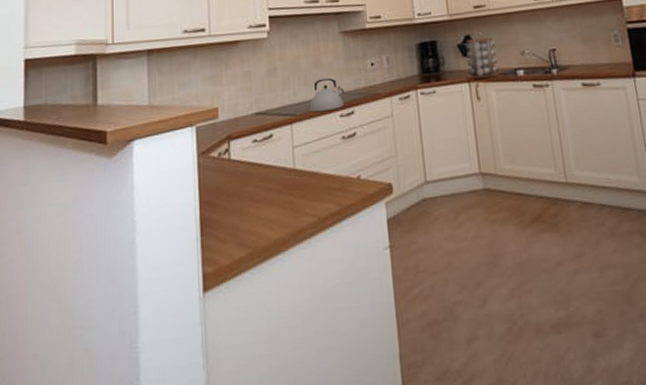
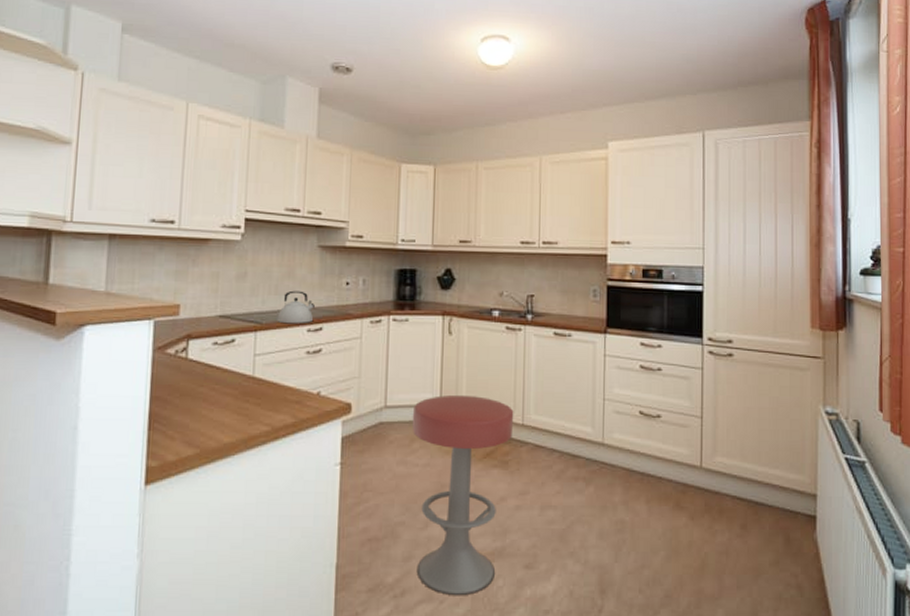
bar stool: none [453,159,565,376] -> present [412,394,514,596]
spice rack: present [465,32,498,80] -> none [444,267,475,315]

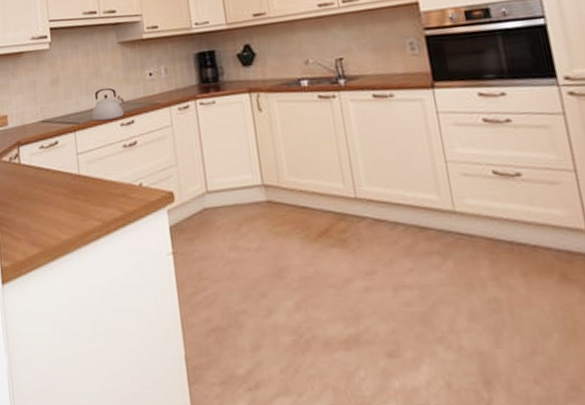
bar stool: present [412,394,514,596] -> none [235,172,355,389]

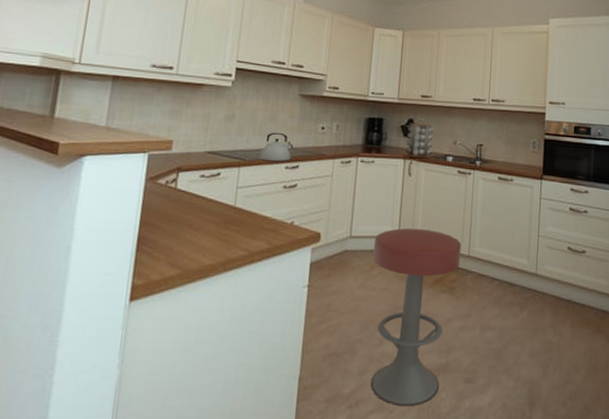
bar stool: none [235,172,355,389] -> present [370,228,462,407]
spice rack: none [244,41,281,90] -> present [405,118,433,159]

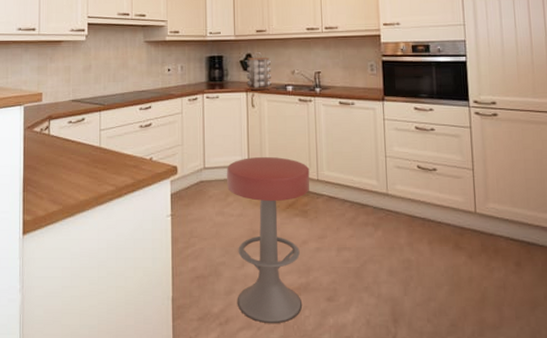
kettle: present [259,132,294,162] -> none [116,77,145,105]

